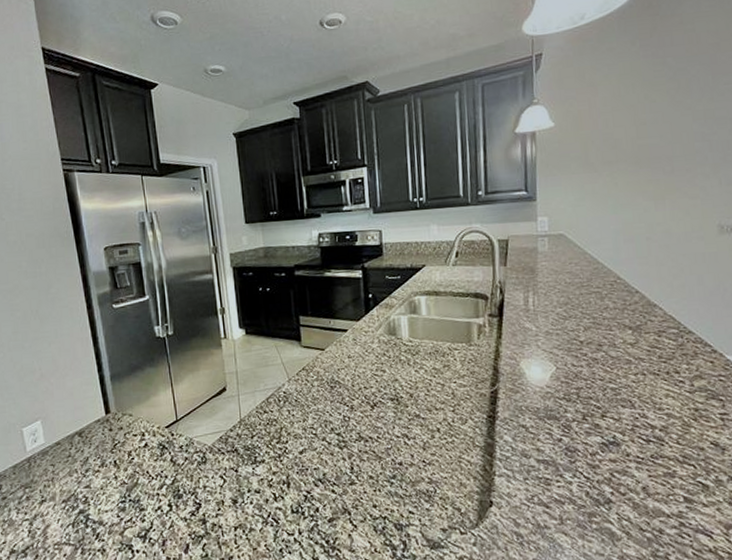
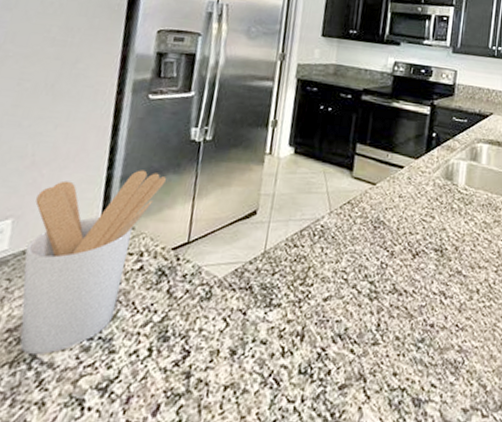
utensil holder: none [53,368,145,516] -> present [19,170,166,354]

